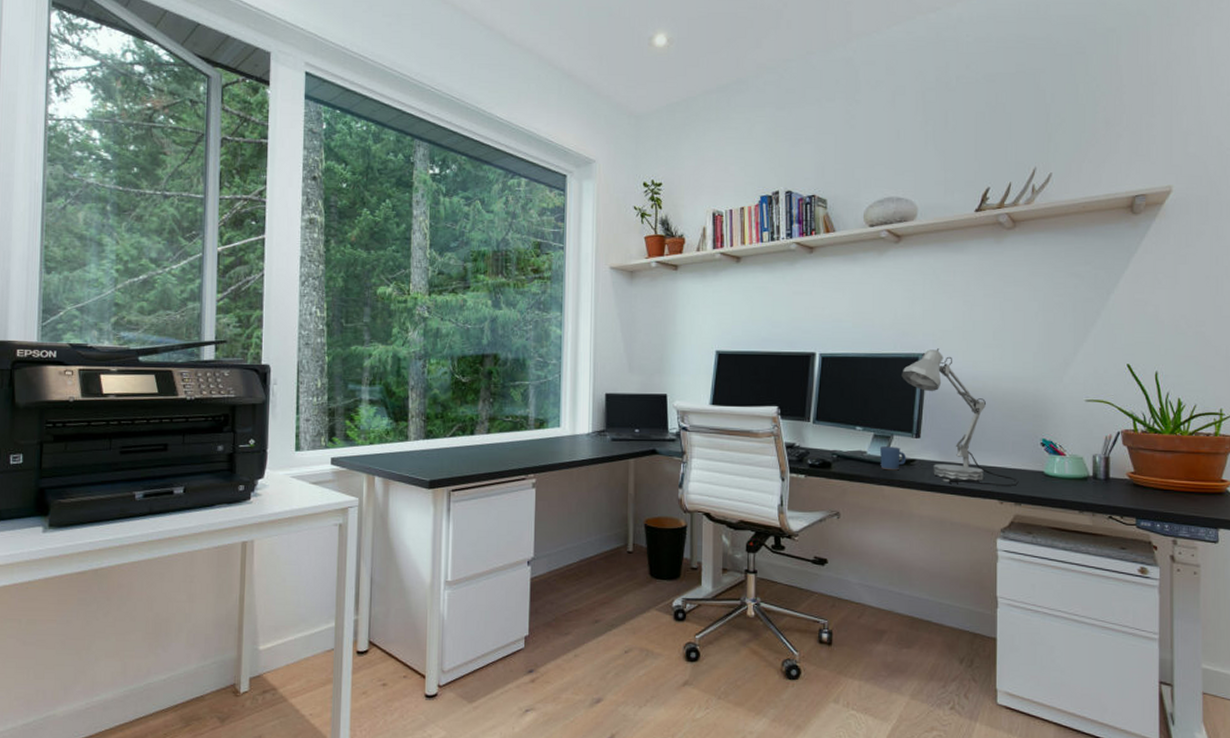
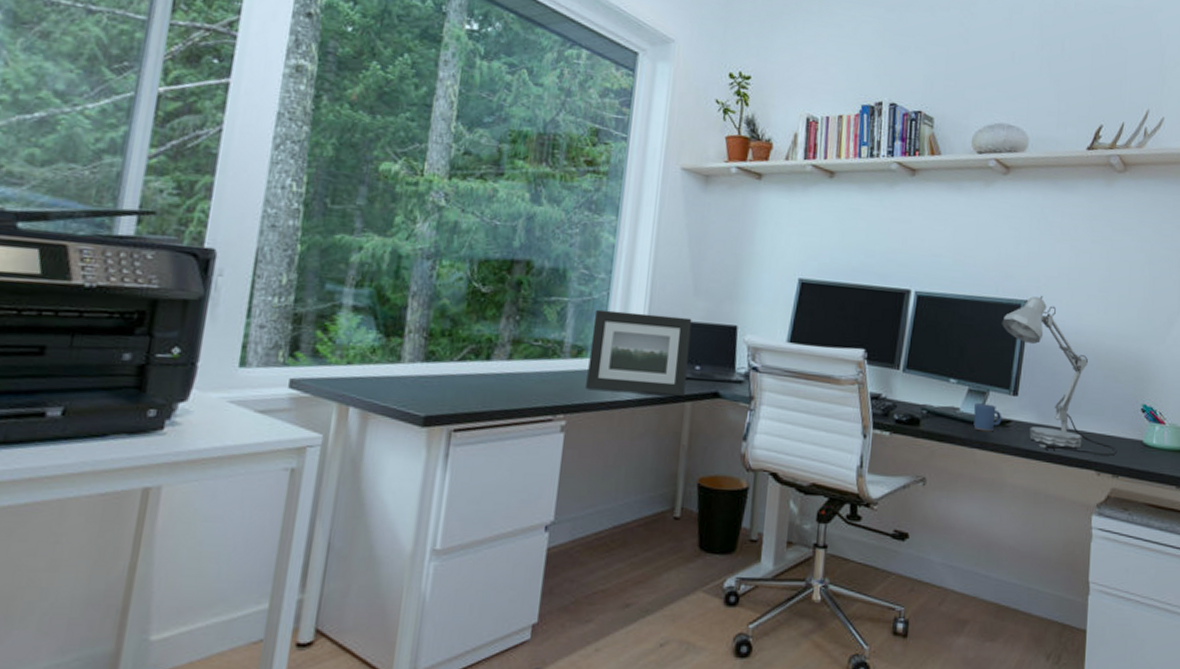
picture frame: none [549,389,629,454] -> present [586,309,692,396]

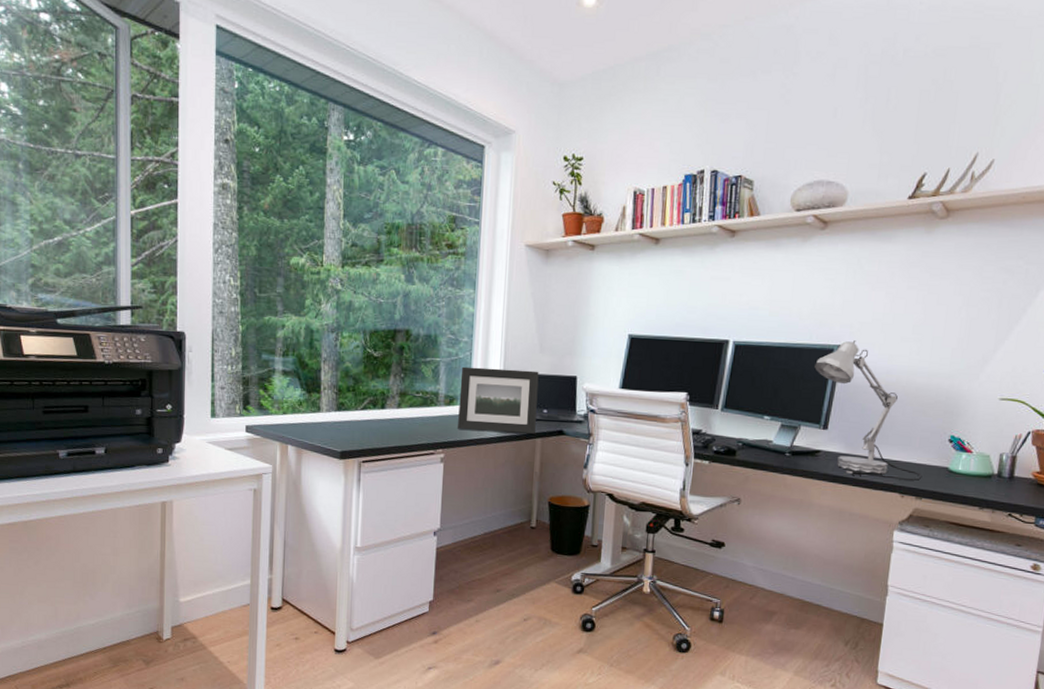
mug: present [973,403,1002,432] -> none [785,436,812,461]

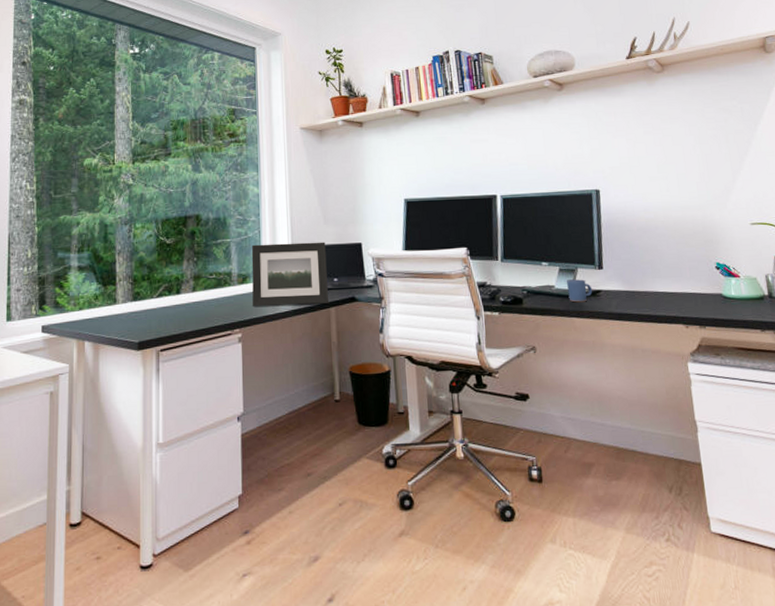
mug: none [785,436,812,461] -> present [567,279,593,303]
desk lamp: present [814,340,922,481] -> none [578,184,701,311]

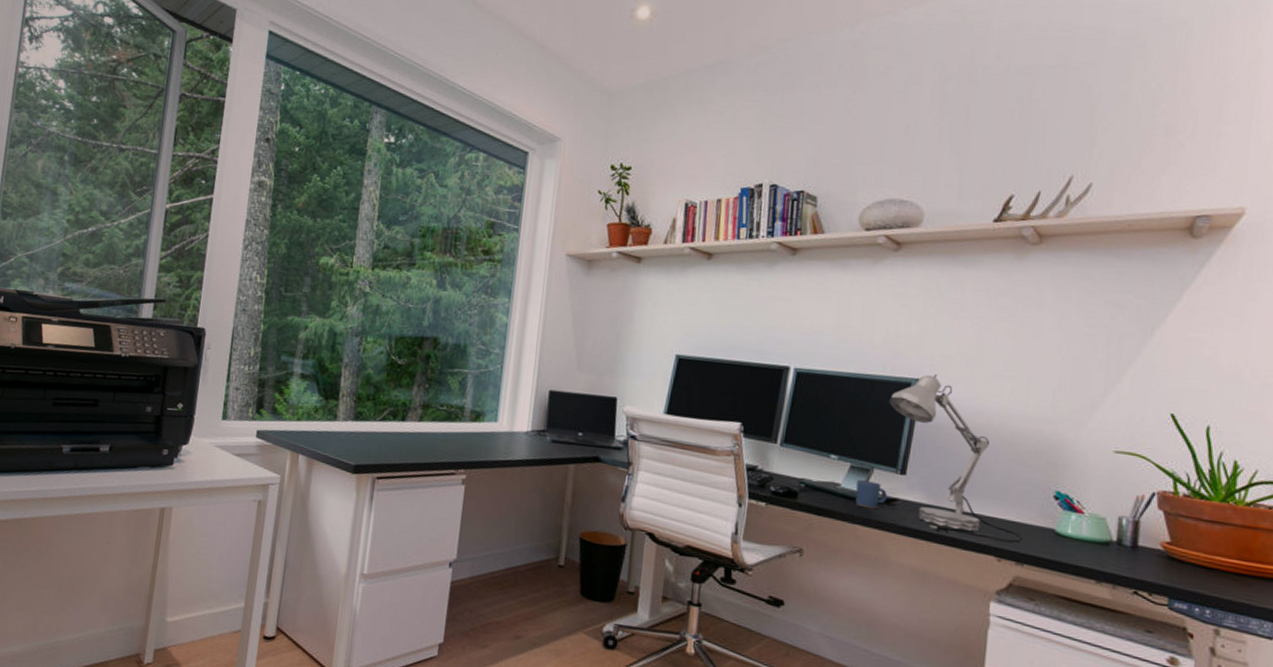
picture frame: present [251,242,328,306] -> none [483,380,575,459]
desk lamp: none [578,184,701,311] -> present [889,375,1023,543]

